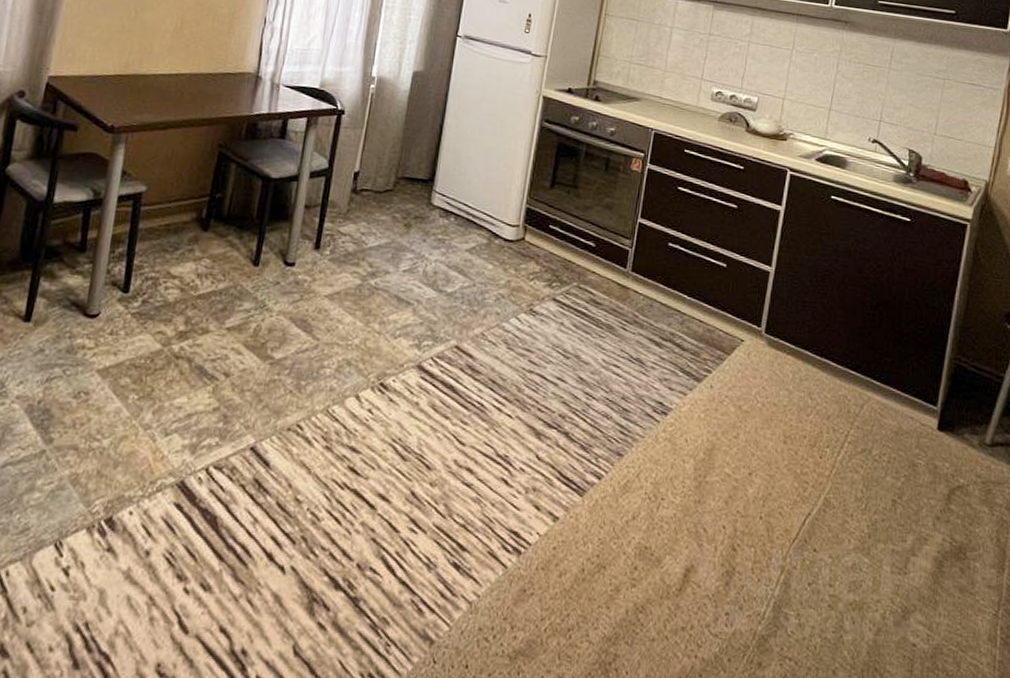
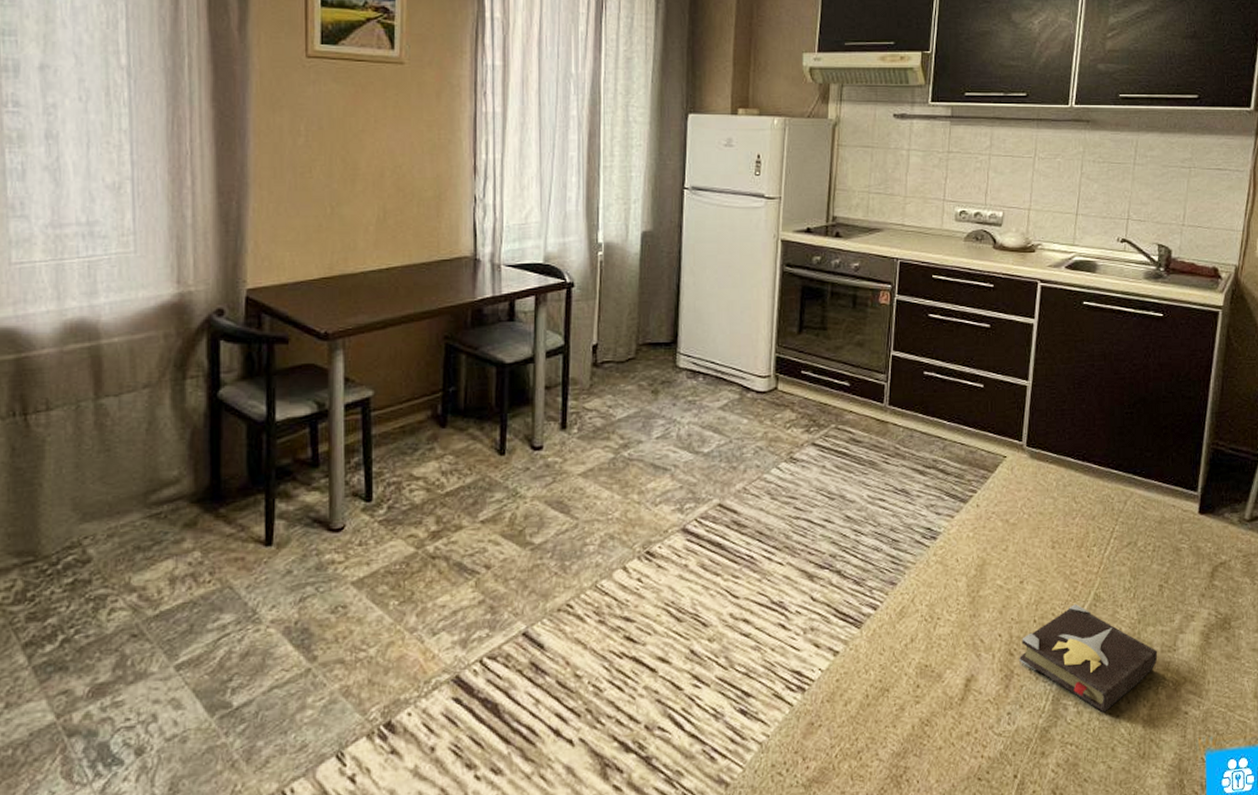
hardback book: none [741,506,888,630] -> present [1018,604,1158,713]

